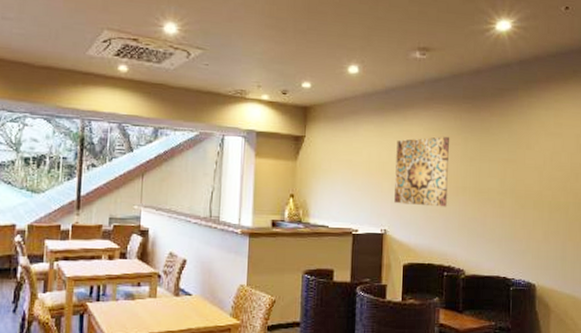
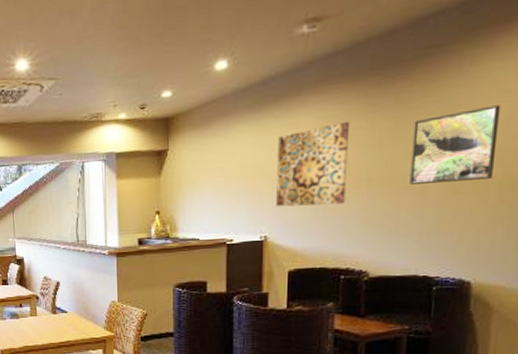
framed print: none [492,142,547,199] -> present [410,105,501,185]

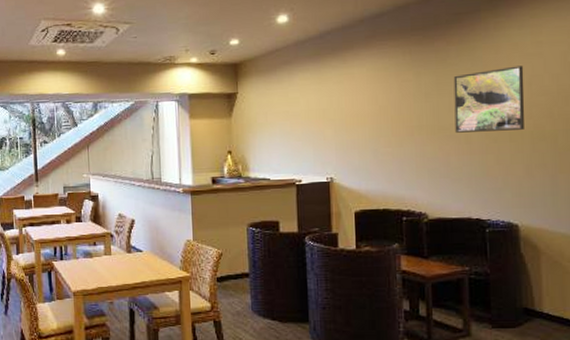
wall art: present [276,122,351,207] -> none [337,75,400,150]

